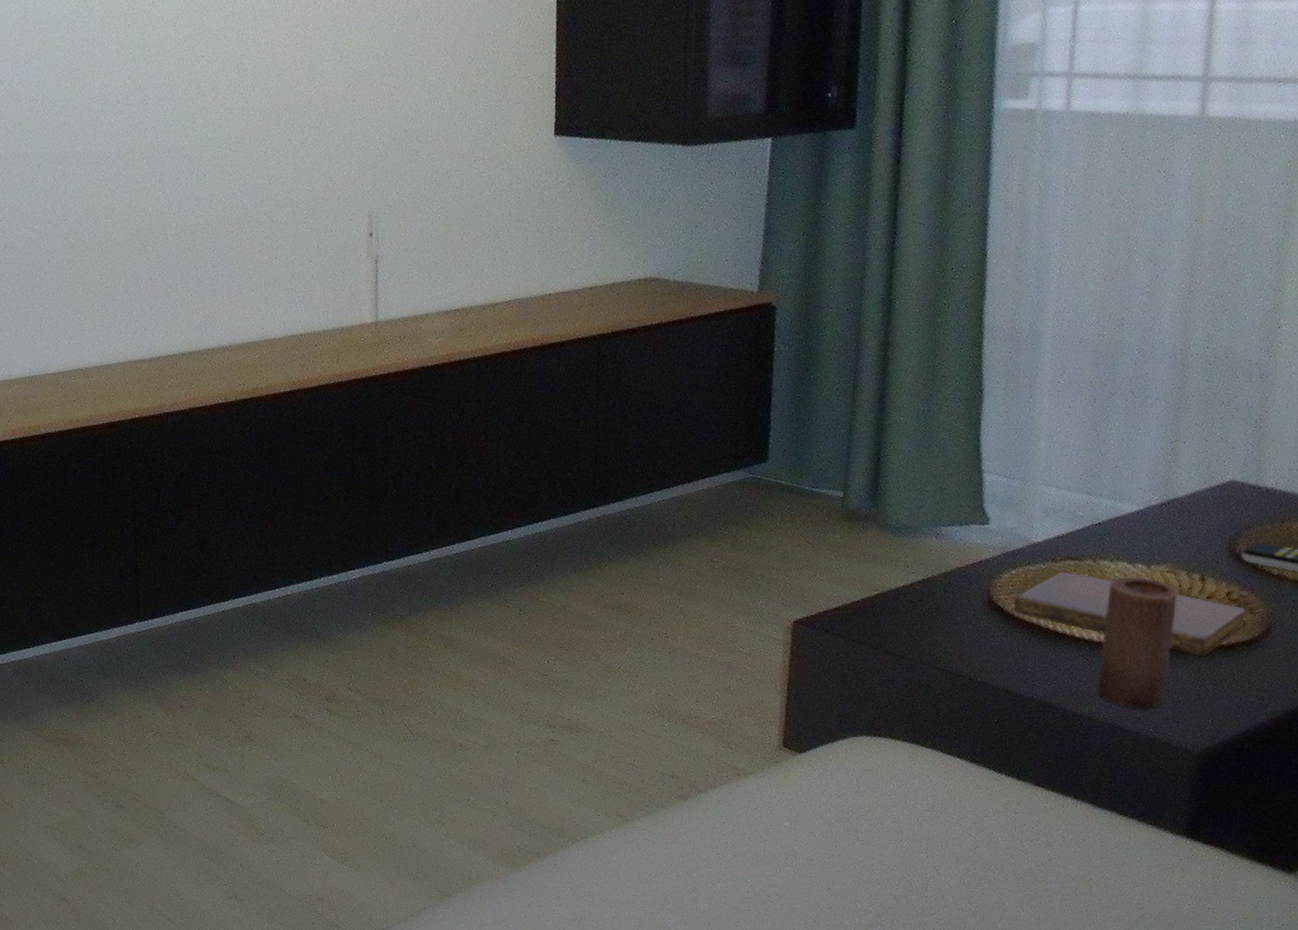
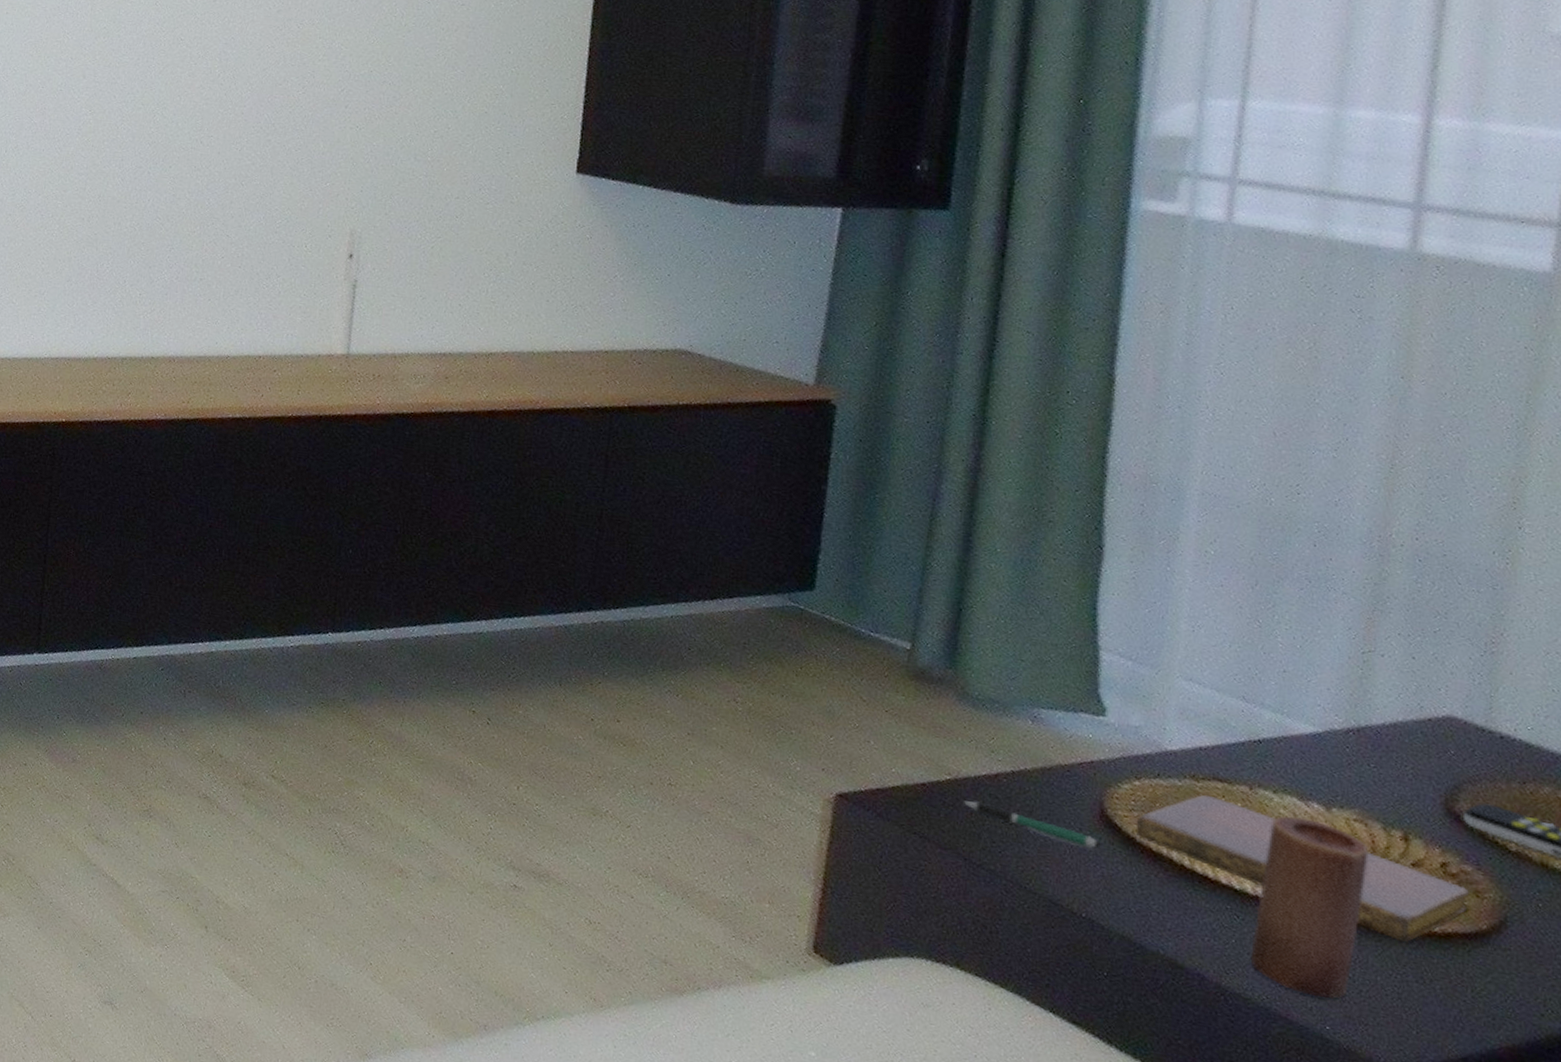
pen: none [889,607,989,629] -> present [964,801,1101,849]

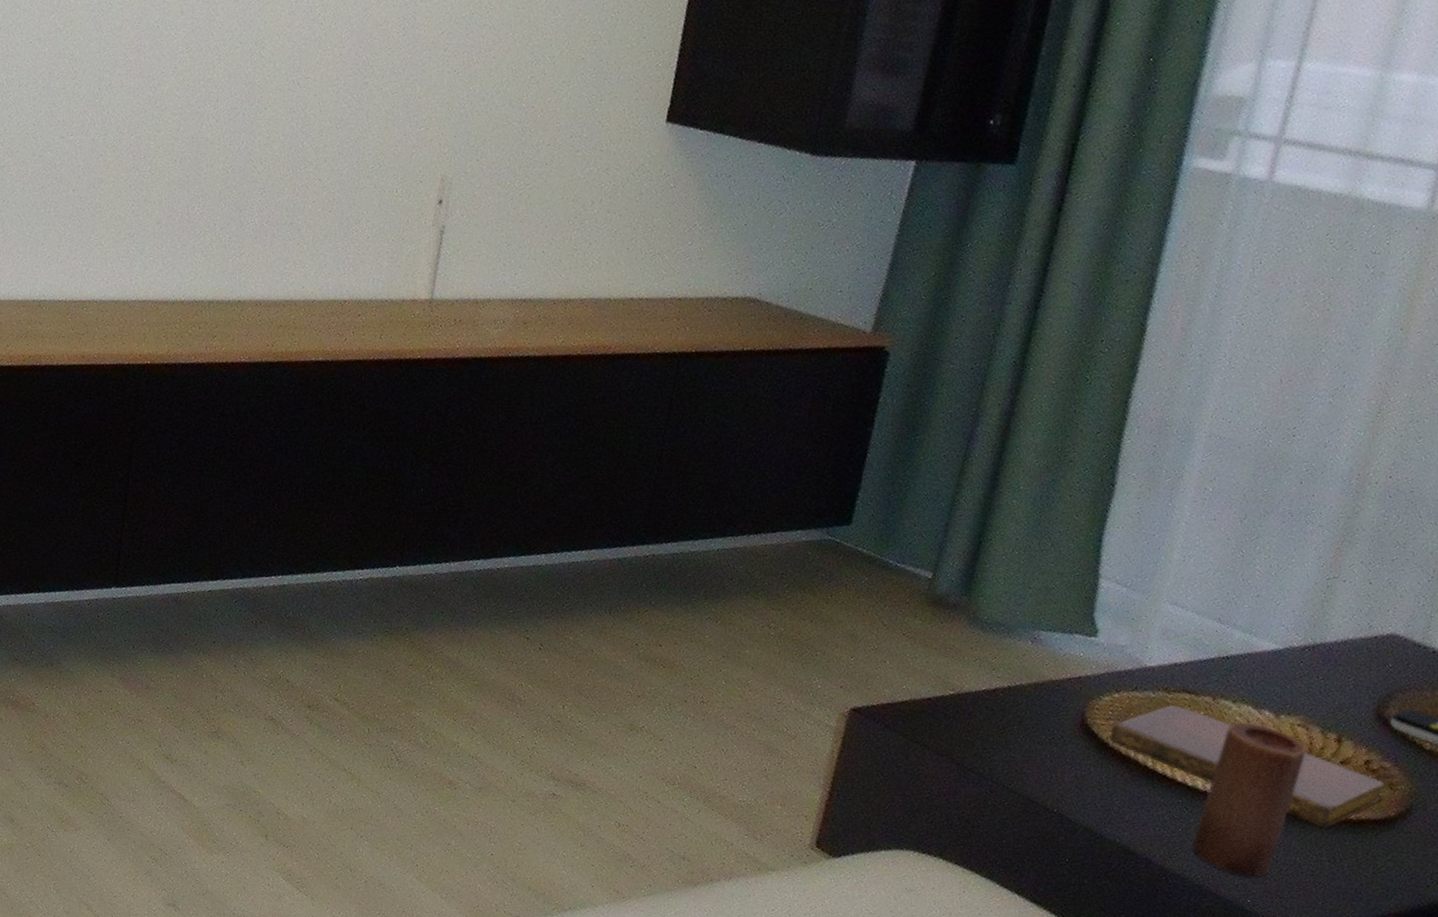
pen: present [964,801,1101,849] -> none [963,713,1078,753]

